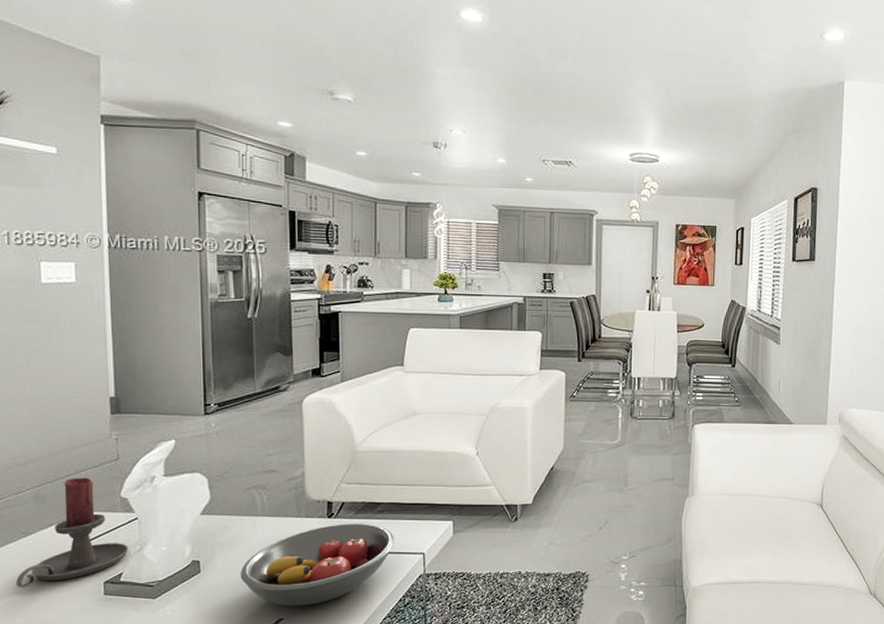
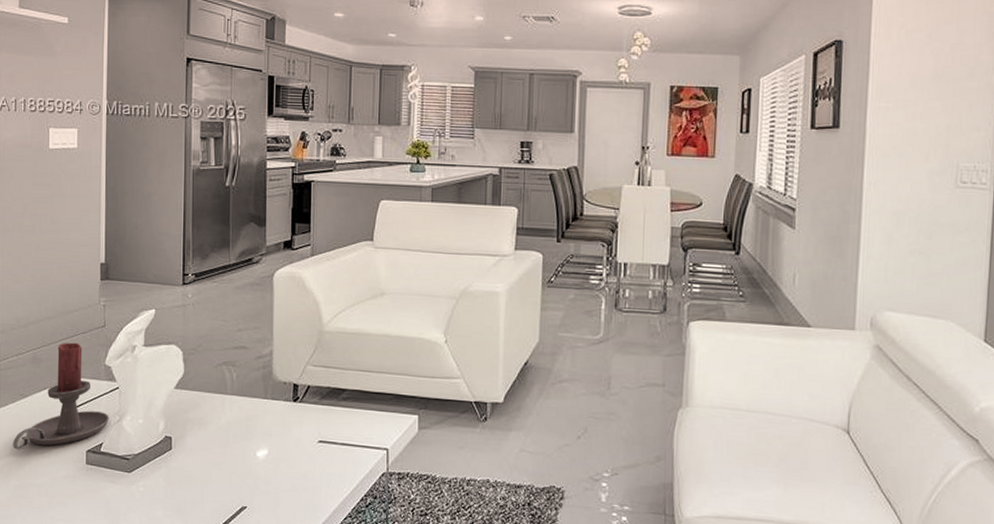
fruit bowl: present [240,523,394,606] -> none [208,409,358,496]

